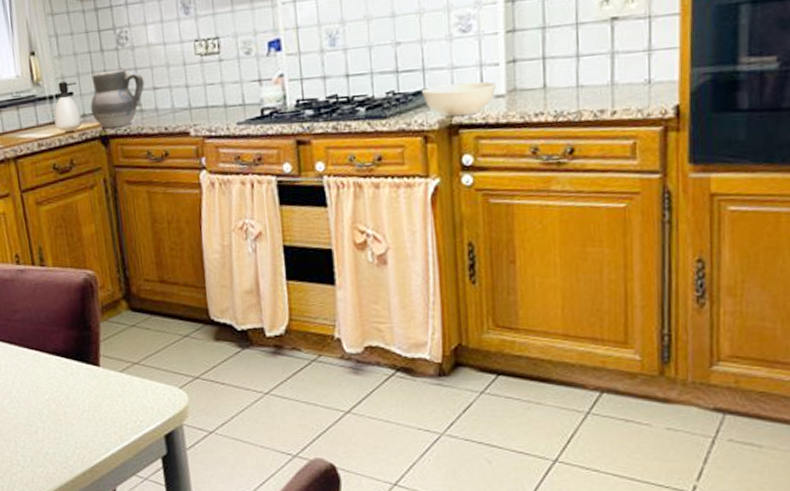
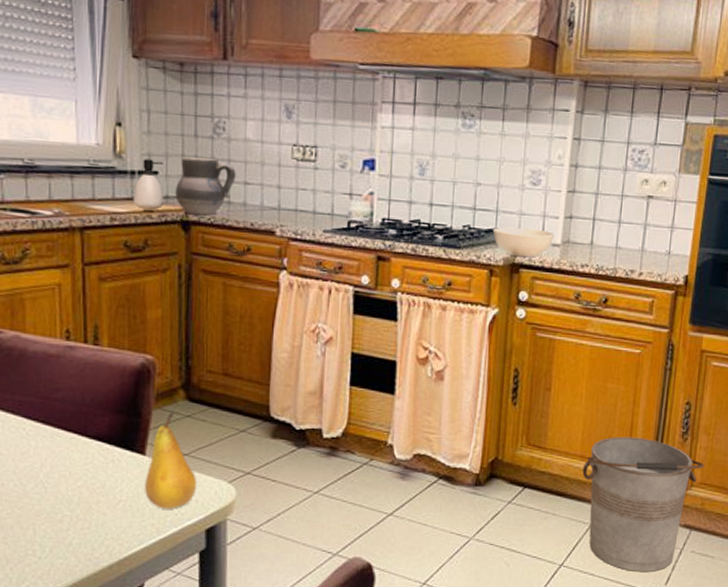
fruit: none [103,322,151,417] -> present [145,411,197,509]
bucket: none [568,307,734,467] -> present [582,436,705,573]

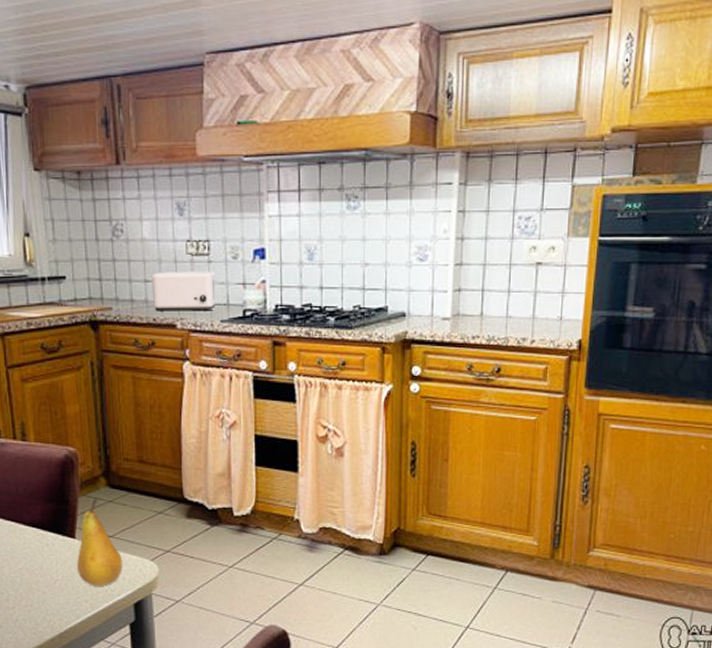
soap dispenser: present [133,159,165,211] -> none [45,265,74,313]
ceramic jug: present [175,157,236,216] -> none [82,259,136,315]
toaster: none [251,174,323,220] -> present [151,271,218,311]
bowl: present [492,227,555,258] -> none [382,304,445,333]
bucket: present [582,436,705,573] -> none [483,502,607,632]

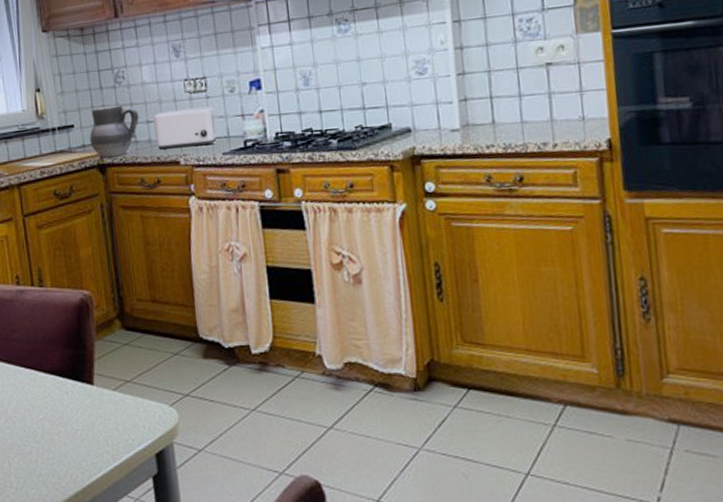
fruit: present [77,497,123,586] -> none [96,340,143,436]
ceramic jug: none [82,259,136,315] -> present [90,104,139,158]

